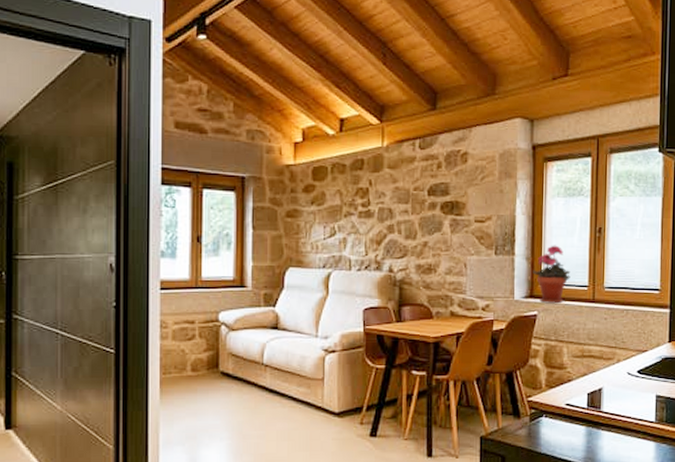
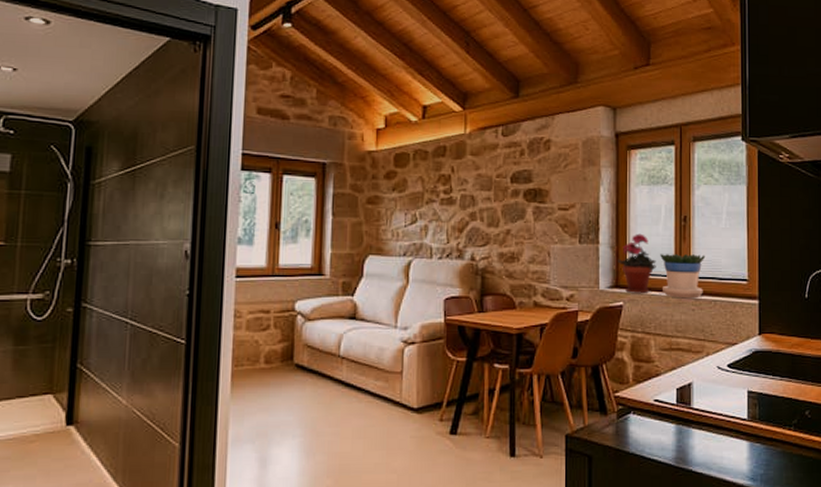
flowerpot: none [574,265,619,308] -> present [660,254,706,299]

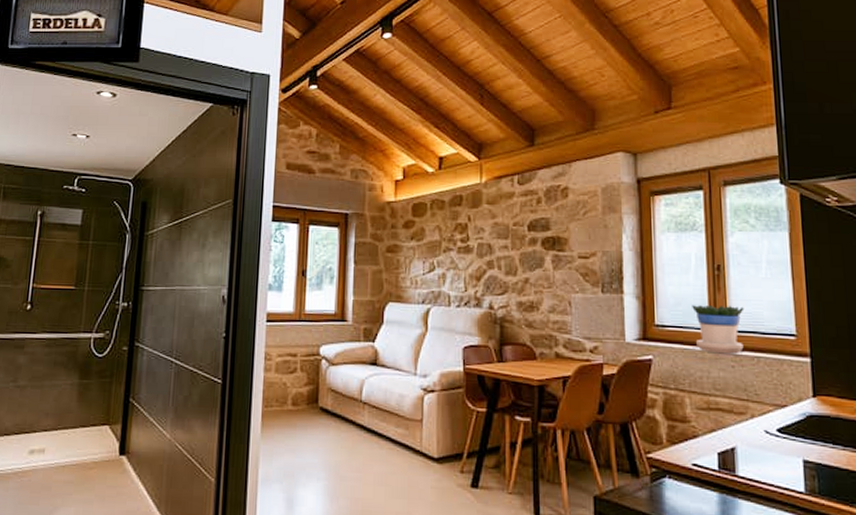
potted plant: present [618,233,656,294] -> none [645,283,688,348]

